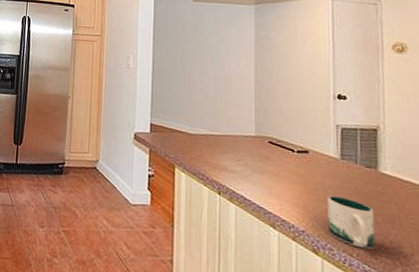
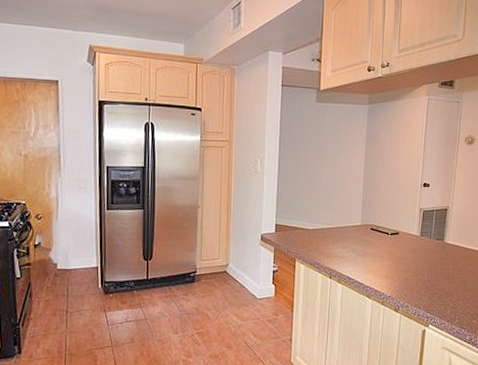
mug: present [327,195,376,250] -> none [407,265,438,302]

